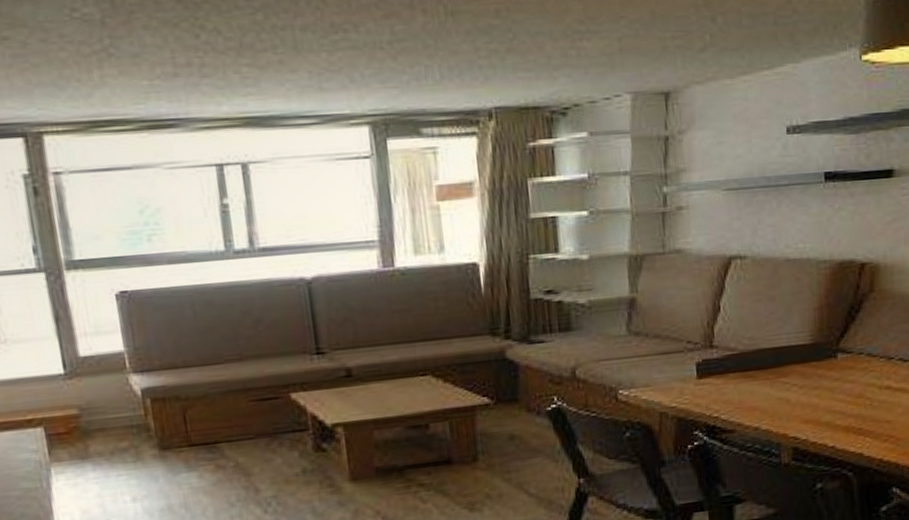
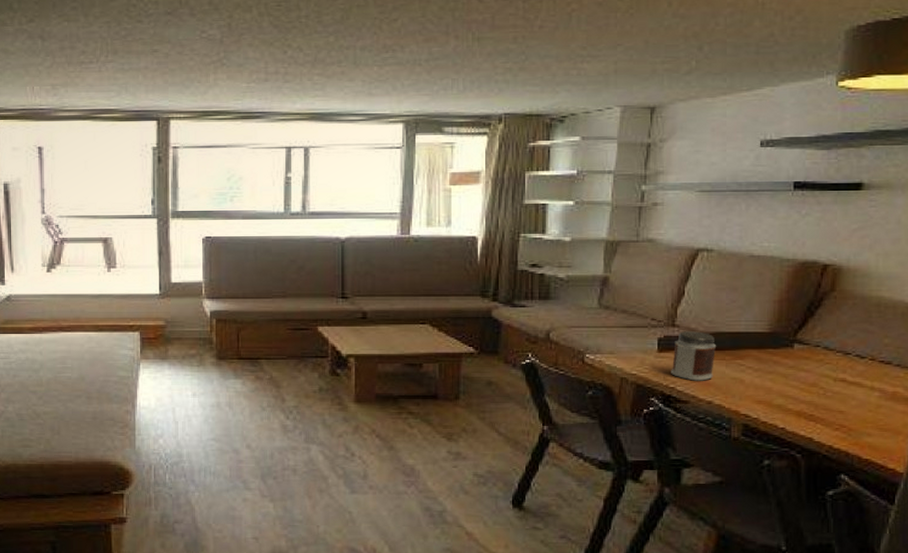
jar: none [713,350,759,407] -> present [671,331,717,381]

